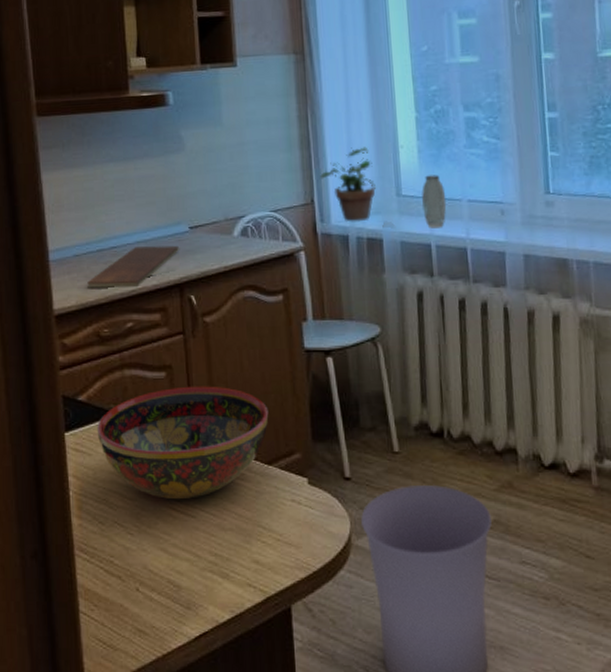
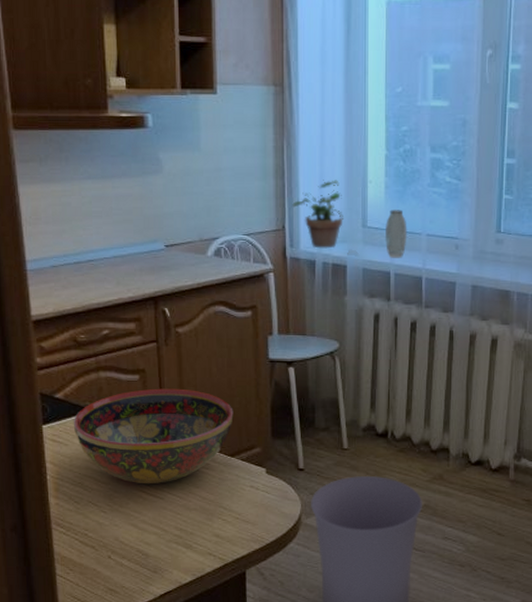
chopping board: present [87,245,180,288] -> none [65,261,156,299]

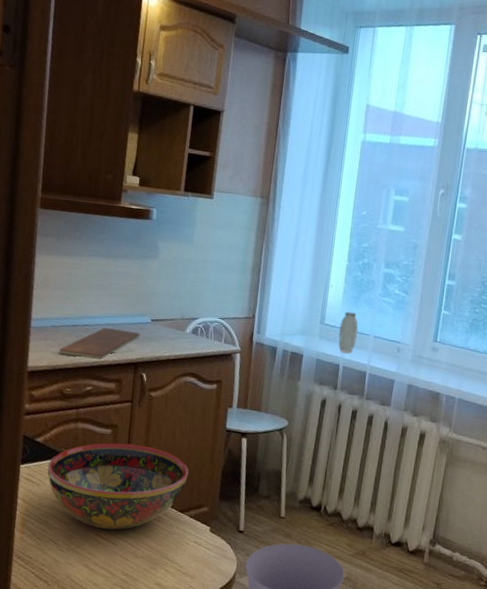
chopping board: none [65,261,156,299] -> present [59,328,141,360]
potted plant: present [292,179,343,249] -> none [263,280,307,339]

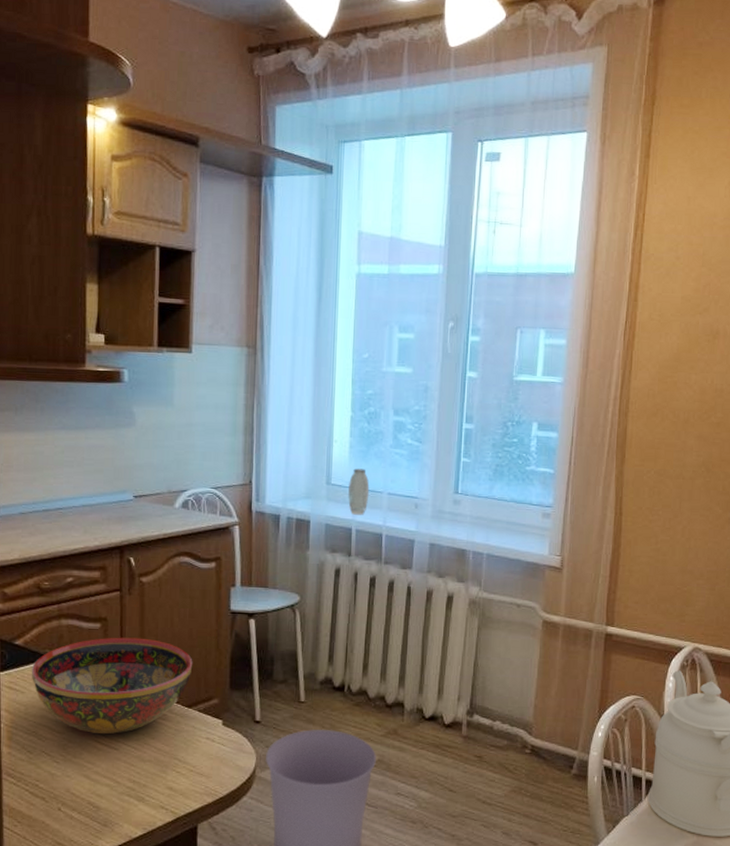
chopping board: present [59,328,141,360] -> none [31,510,123,547]

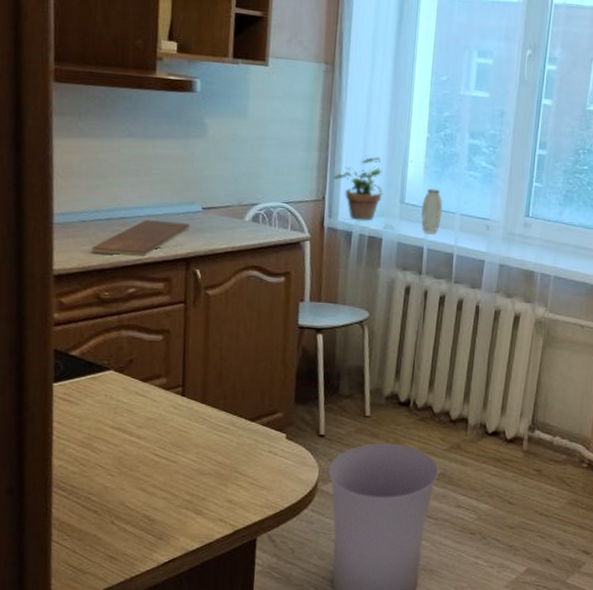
chopping board: none [31,510,123,547] -> present [91,220,191,258]
bowl: present [31,637,193,735] -> none [87,349,258,448]
potted plant: none [260,438,309,504] -> present [334,156,383,222]

